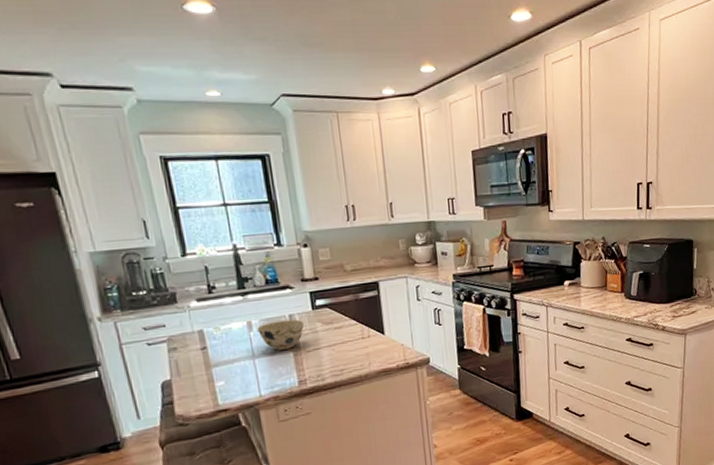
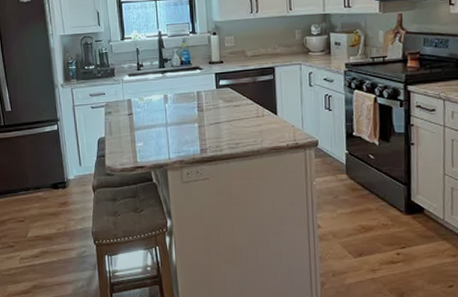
bowl: present [256,319,305,350] -> none [171,96,209,121]

